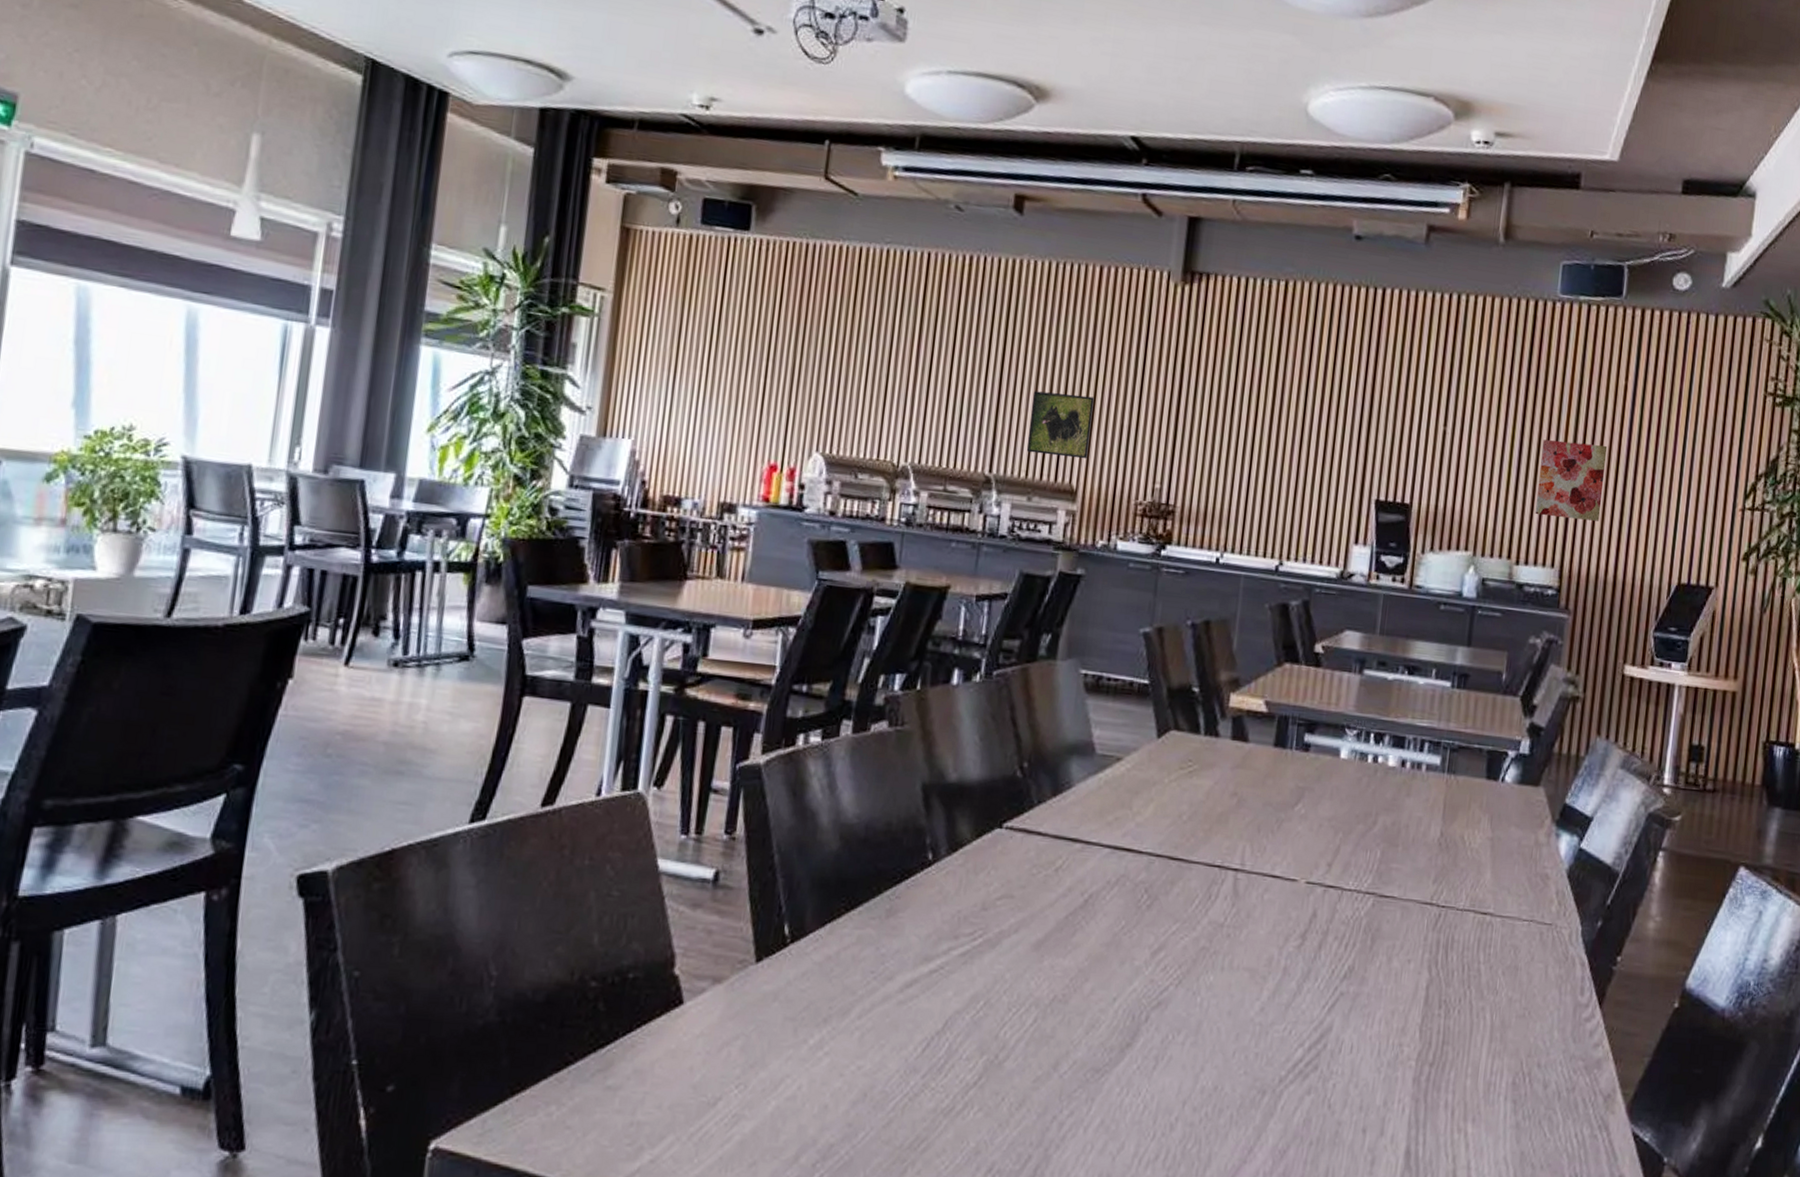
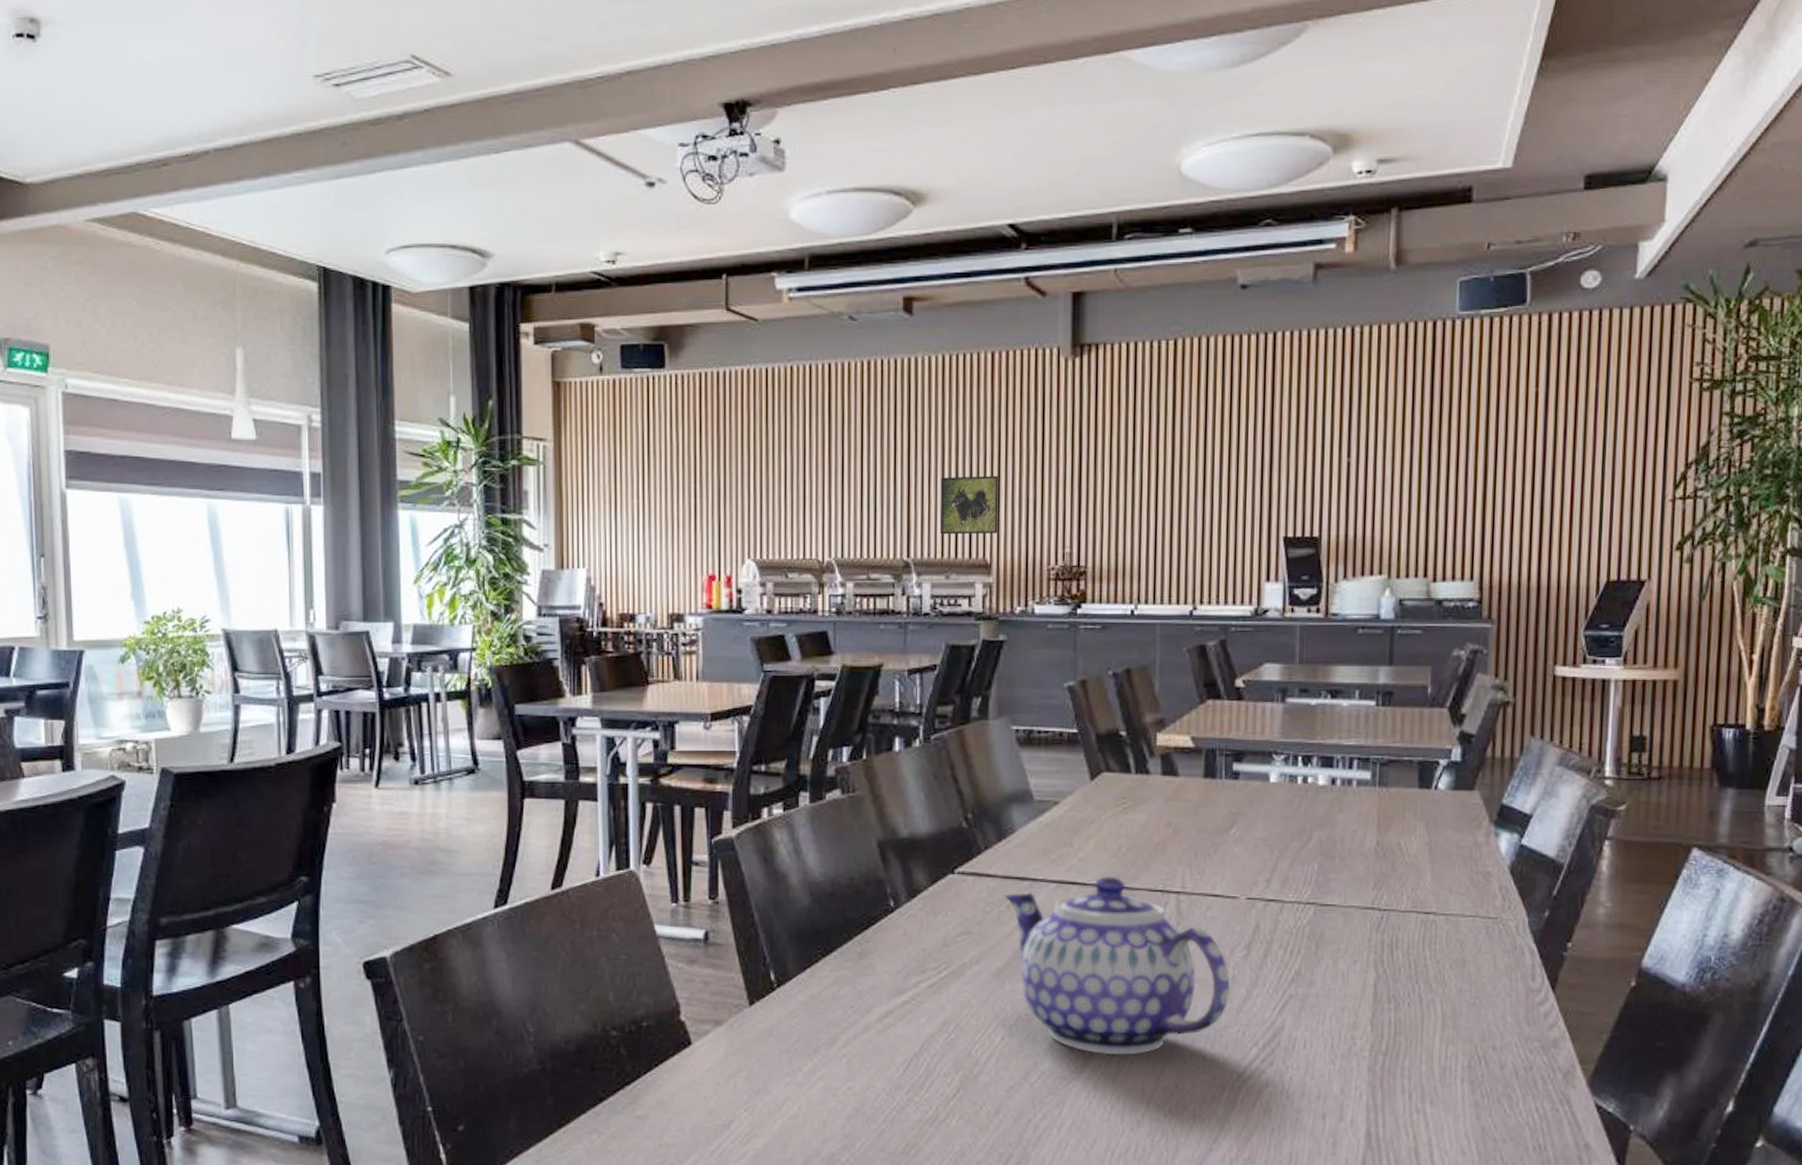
teapot: none [1053,845,1282,1049] -> present [1004,876,1231,1055]
wall art: present [1535,440,1608,521] -> none [1449,454,1522,532]

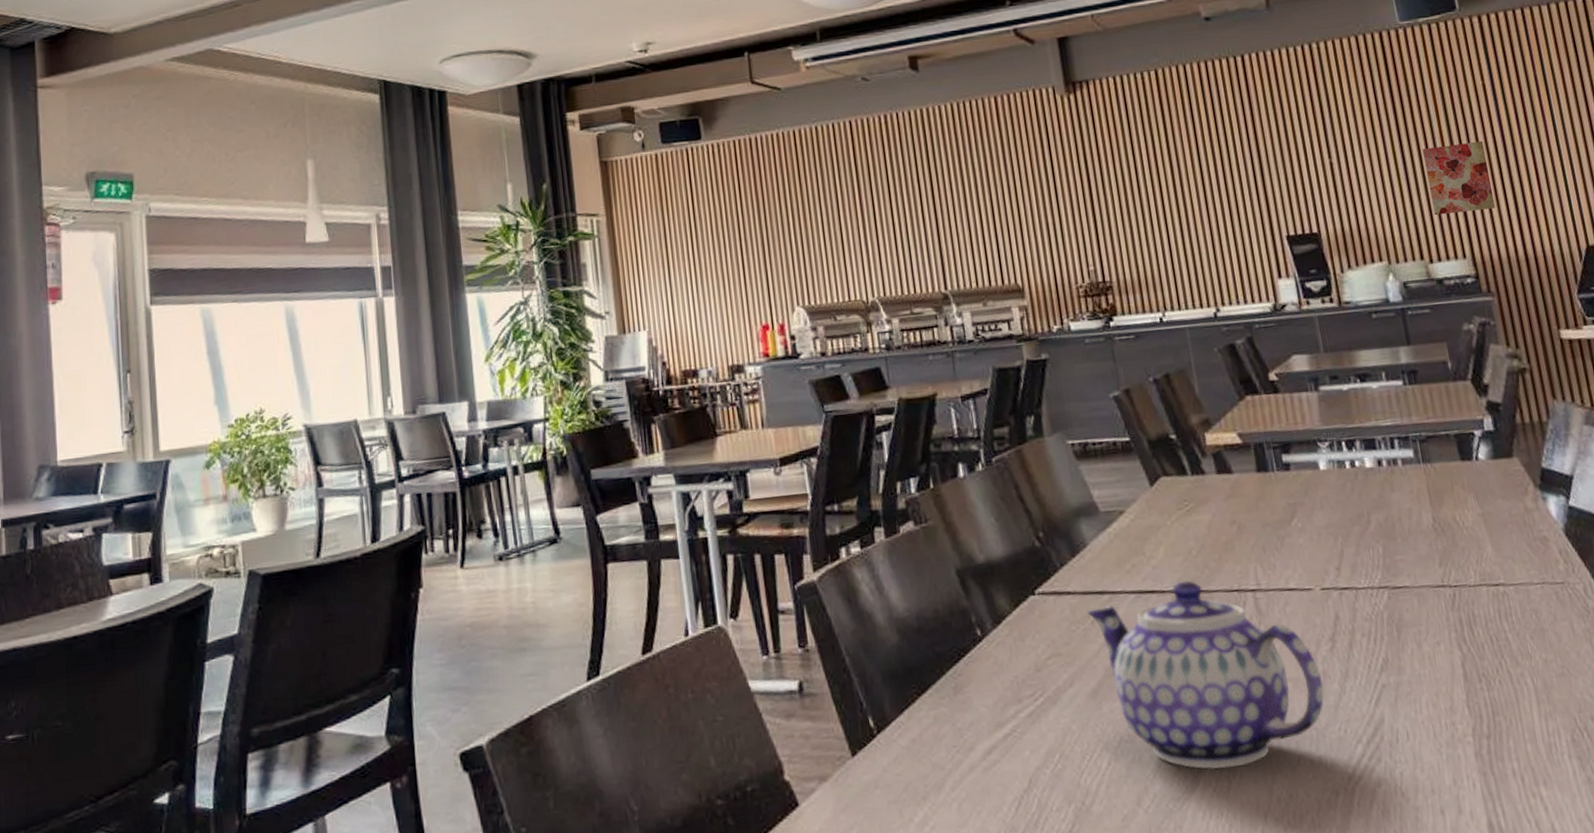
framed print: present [941,476,999,535] -> none [966,206,1025,265]
wall art: none [1449,454,1522,532] -> present [1422,140,1496,216]

